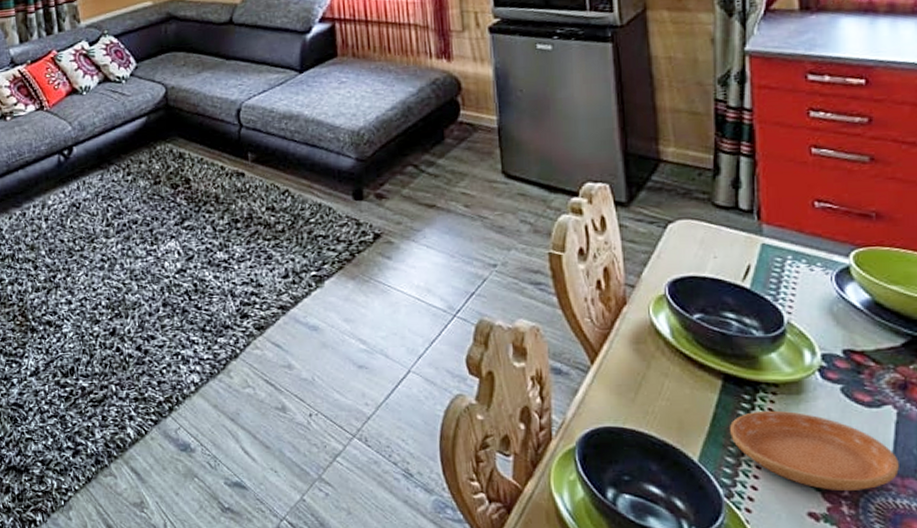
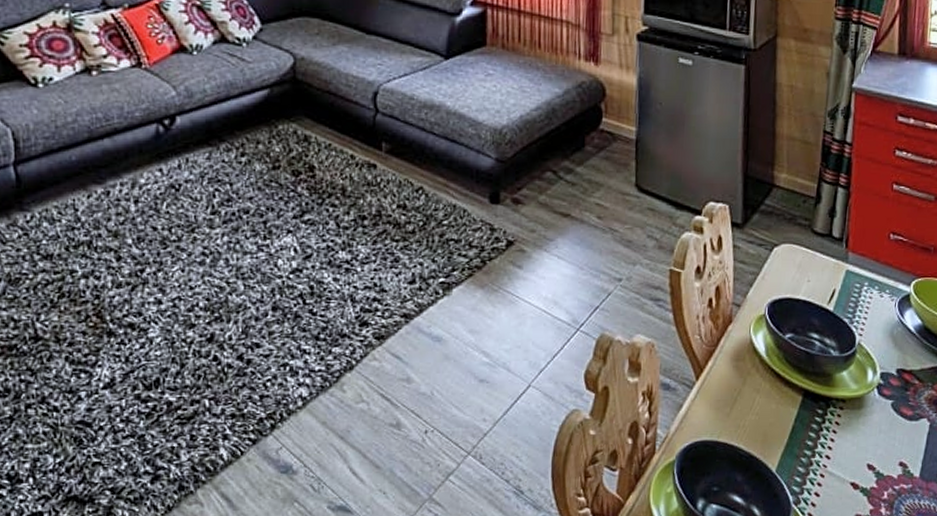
saucer: present [730,410,899,492] -> none [803,423,926,495]

